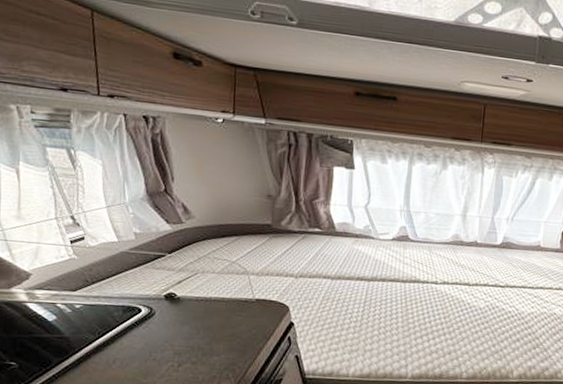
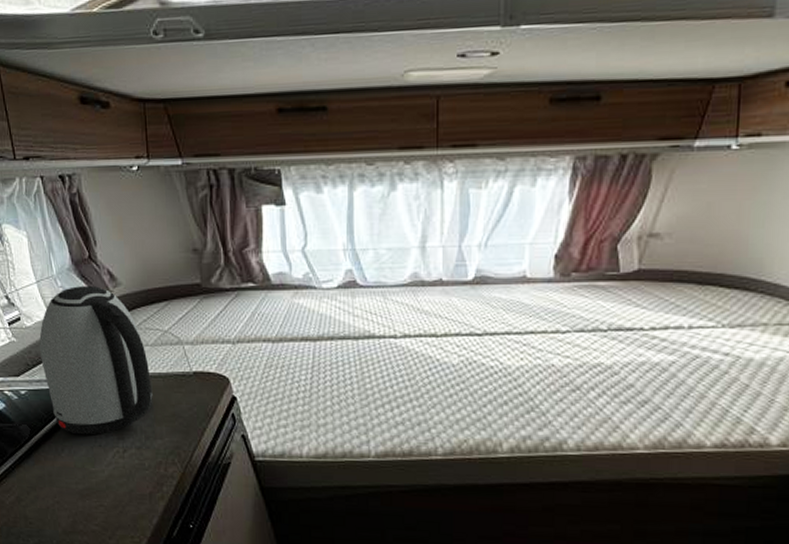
kettle: none [101,215,214,349] -> present [39,286,153,435]

